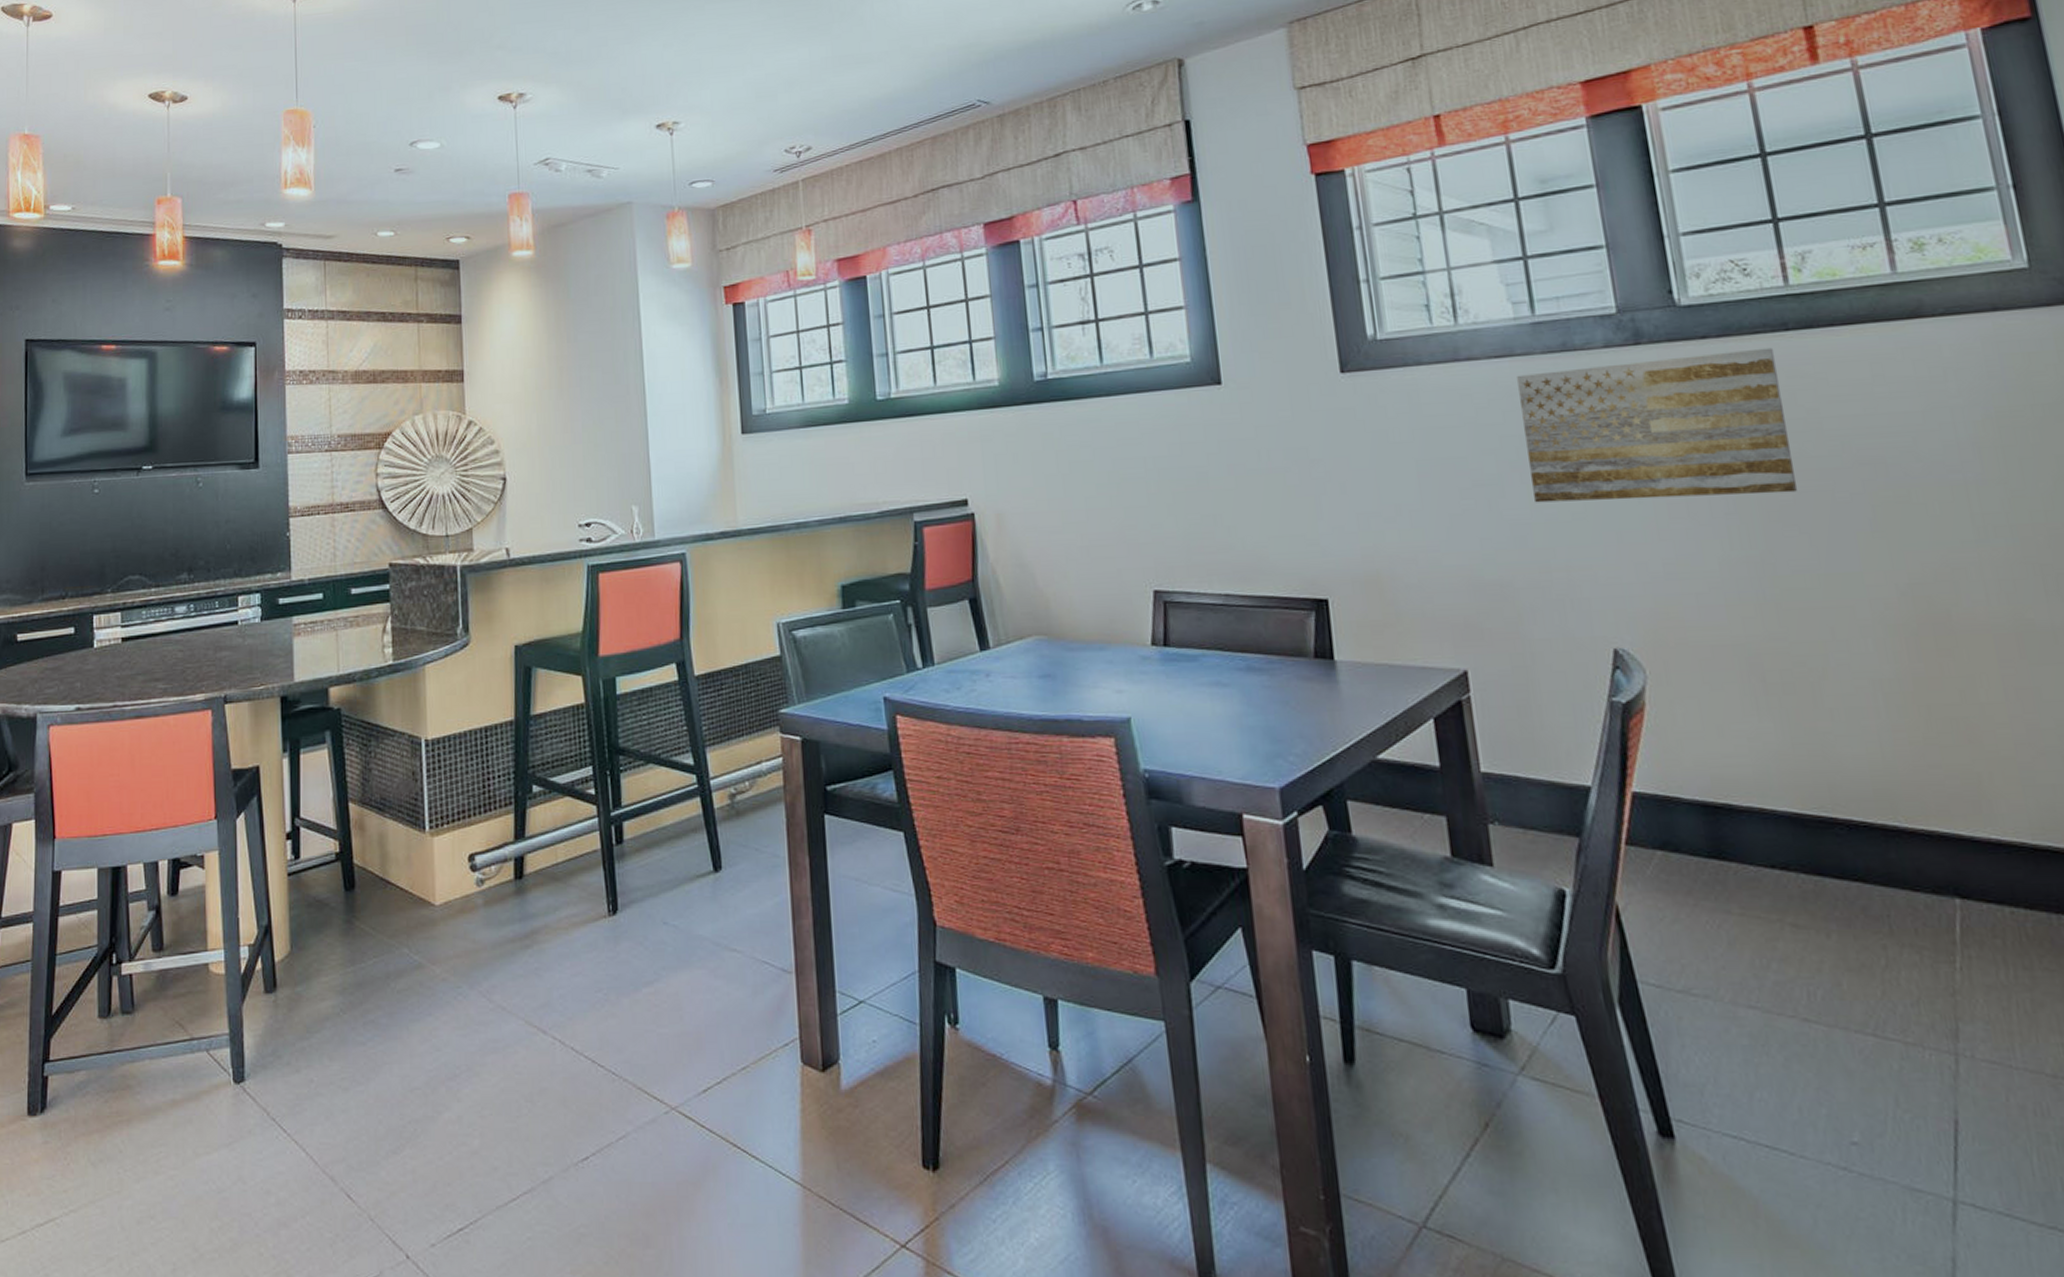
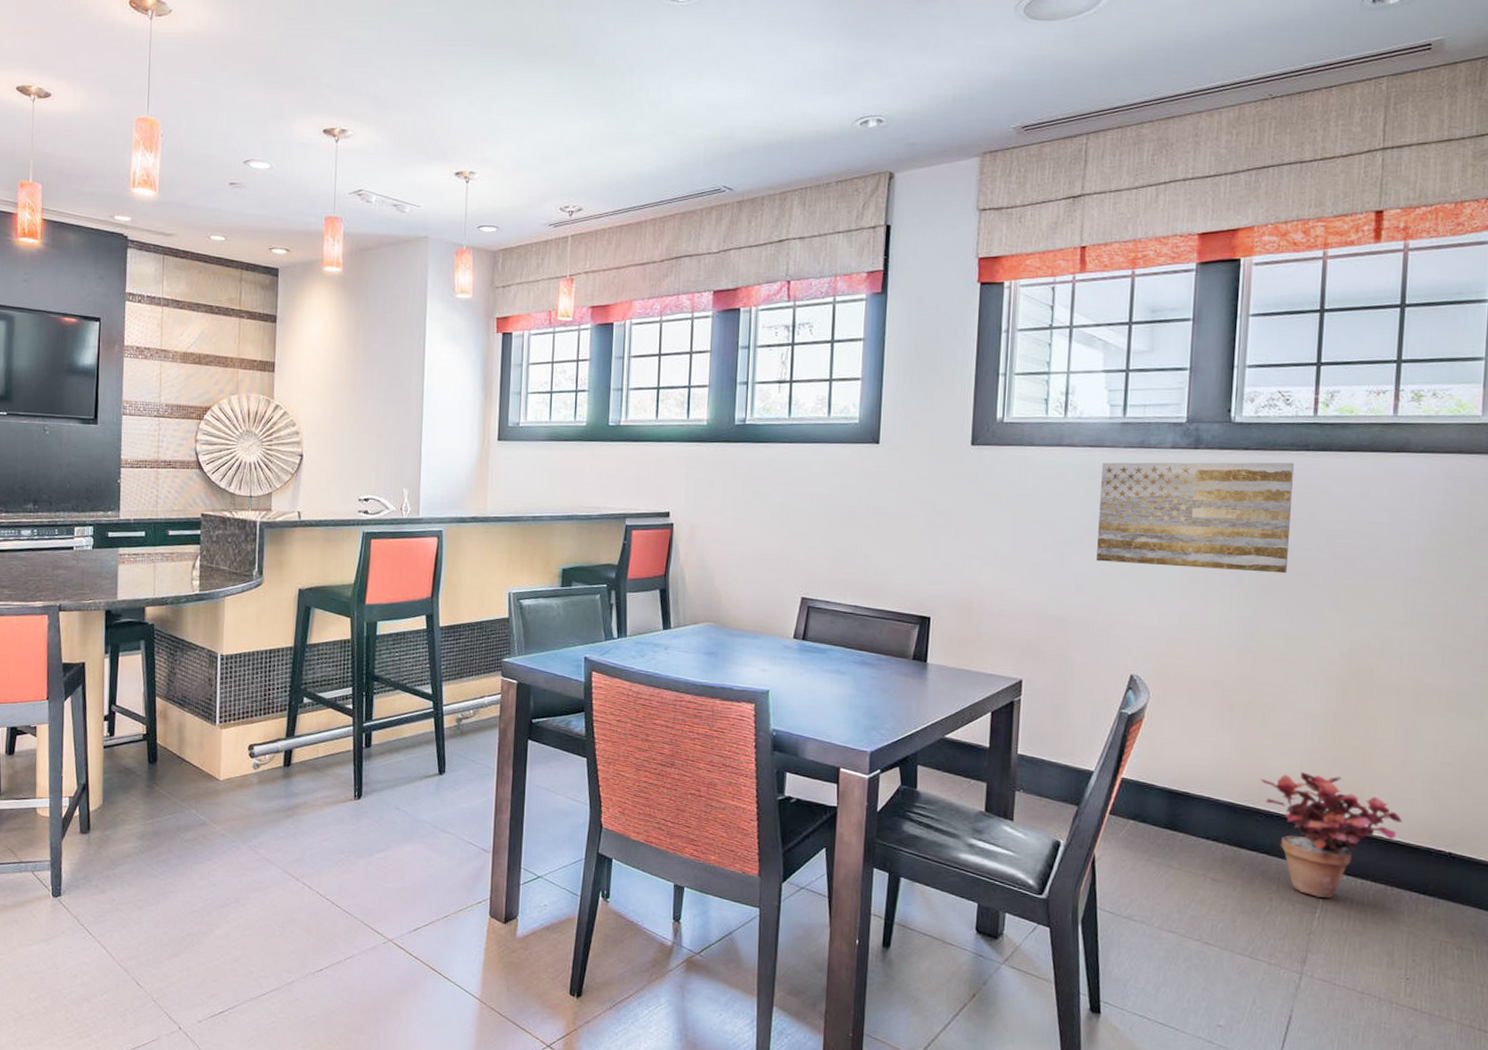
potted plant: none [1827,760,2049,940] -> present [1260,772,1403,899]

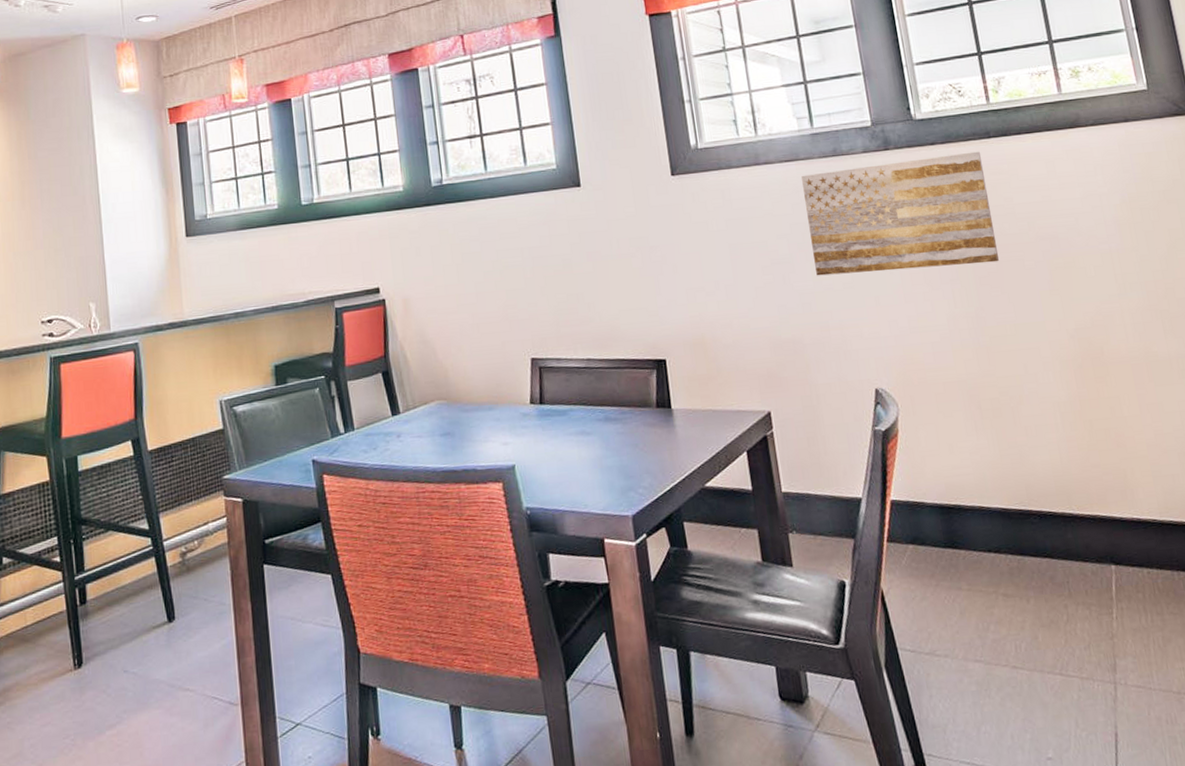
potted plant: present [1260,772,1403,899] -> none [1025,463,1170,596]

